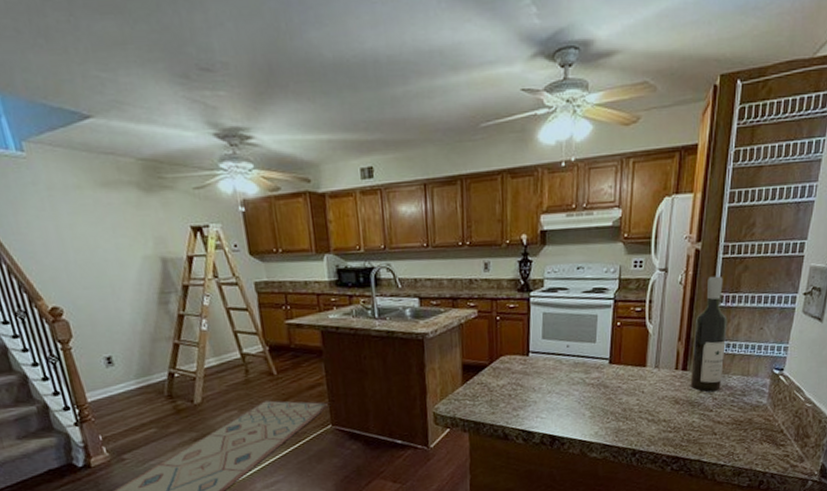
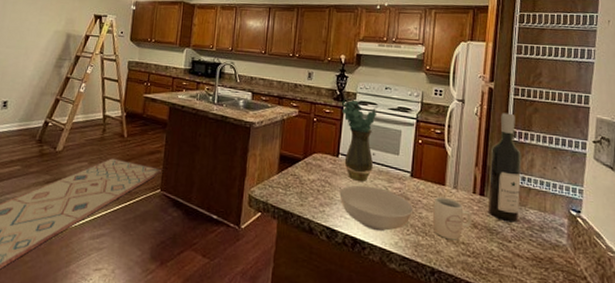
vase: none [528,284,569,378] -> present [342,95,376,181]
bowl: none [533,380,613,424] -> present [339,185,414,231]
mug: none [633,378,674,420] -> present [432,196,472,240]

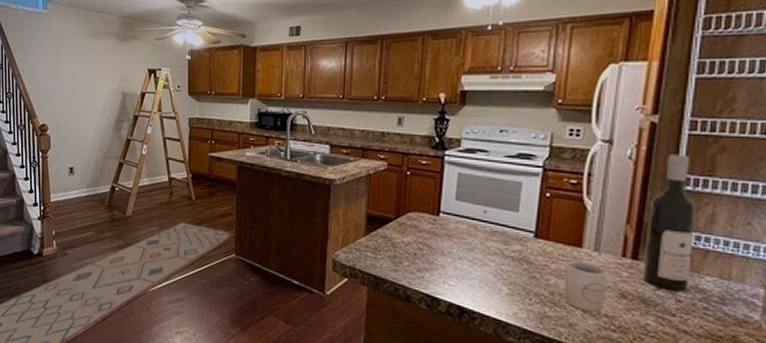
bowl: present [339,185,414,231] -> none [441,247,538,300]
vase: present [342,95,376,181] -> none [443,142,488,243]

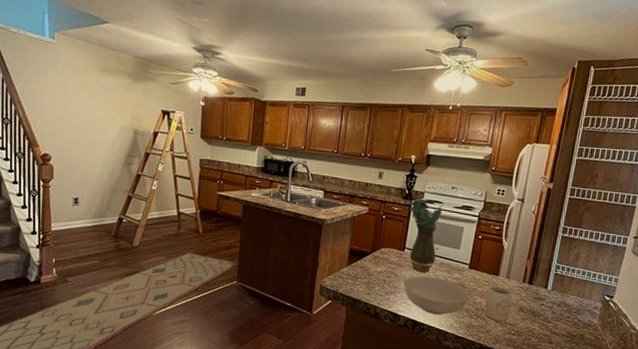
bowl: none [441,247,538,300] -> present [403,275,469,315]
vase: none [443,142,488,243] -> present [409,194,442,273]
bottle: present [642,154,697,292] -> none [534,211,570,307]

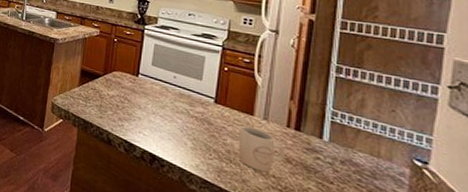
bowl: present [403,275,469,315] -> none [138,104,217,153]
vase: present [409,194,442,273] -> none [143,19,178,102]

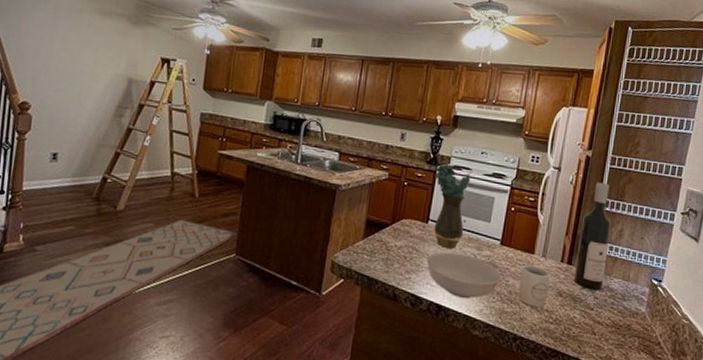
bowl: none [138,104,217,153] -> present [426,252,501,298]
vase: none [143,19,178,102] -> present [433,159,470,249]
bottle: none [304,46,349,164] -> present [573,182,612,291]

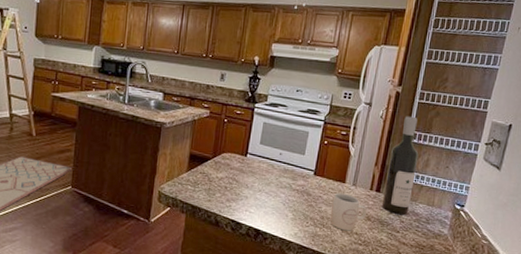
bowl: present [426,252,501,298] -> none [246,182,314,223]
vase: present [433,159,470,249] -> none [252,97,286,179]

